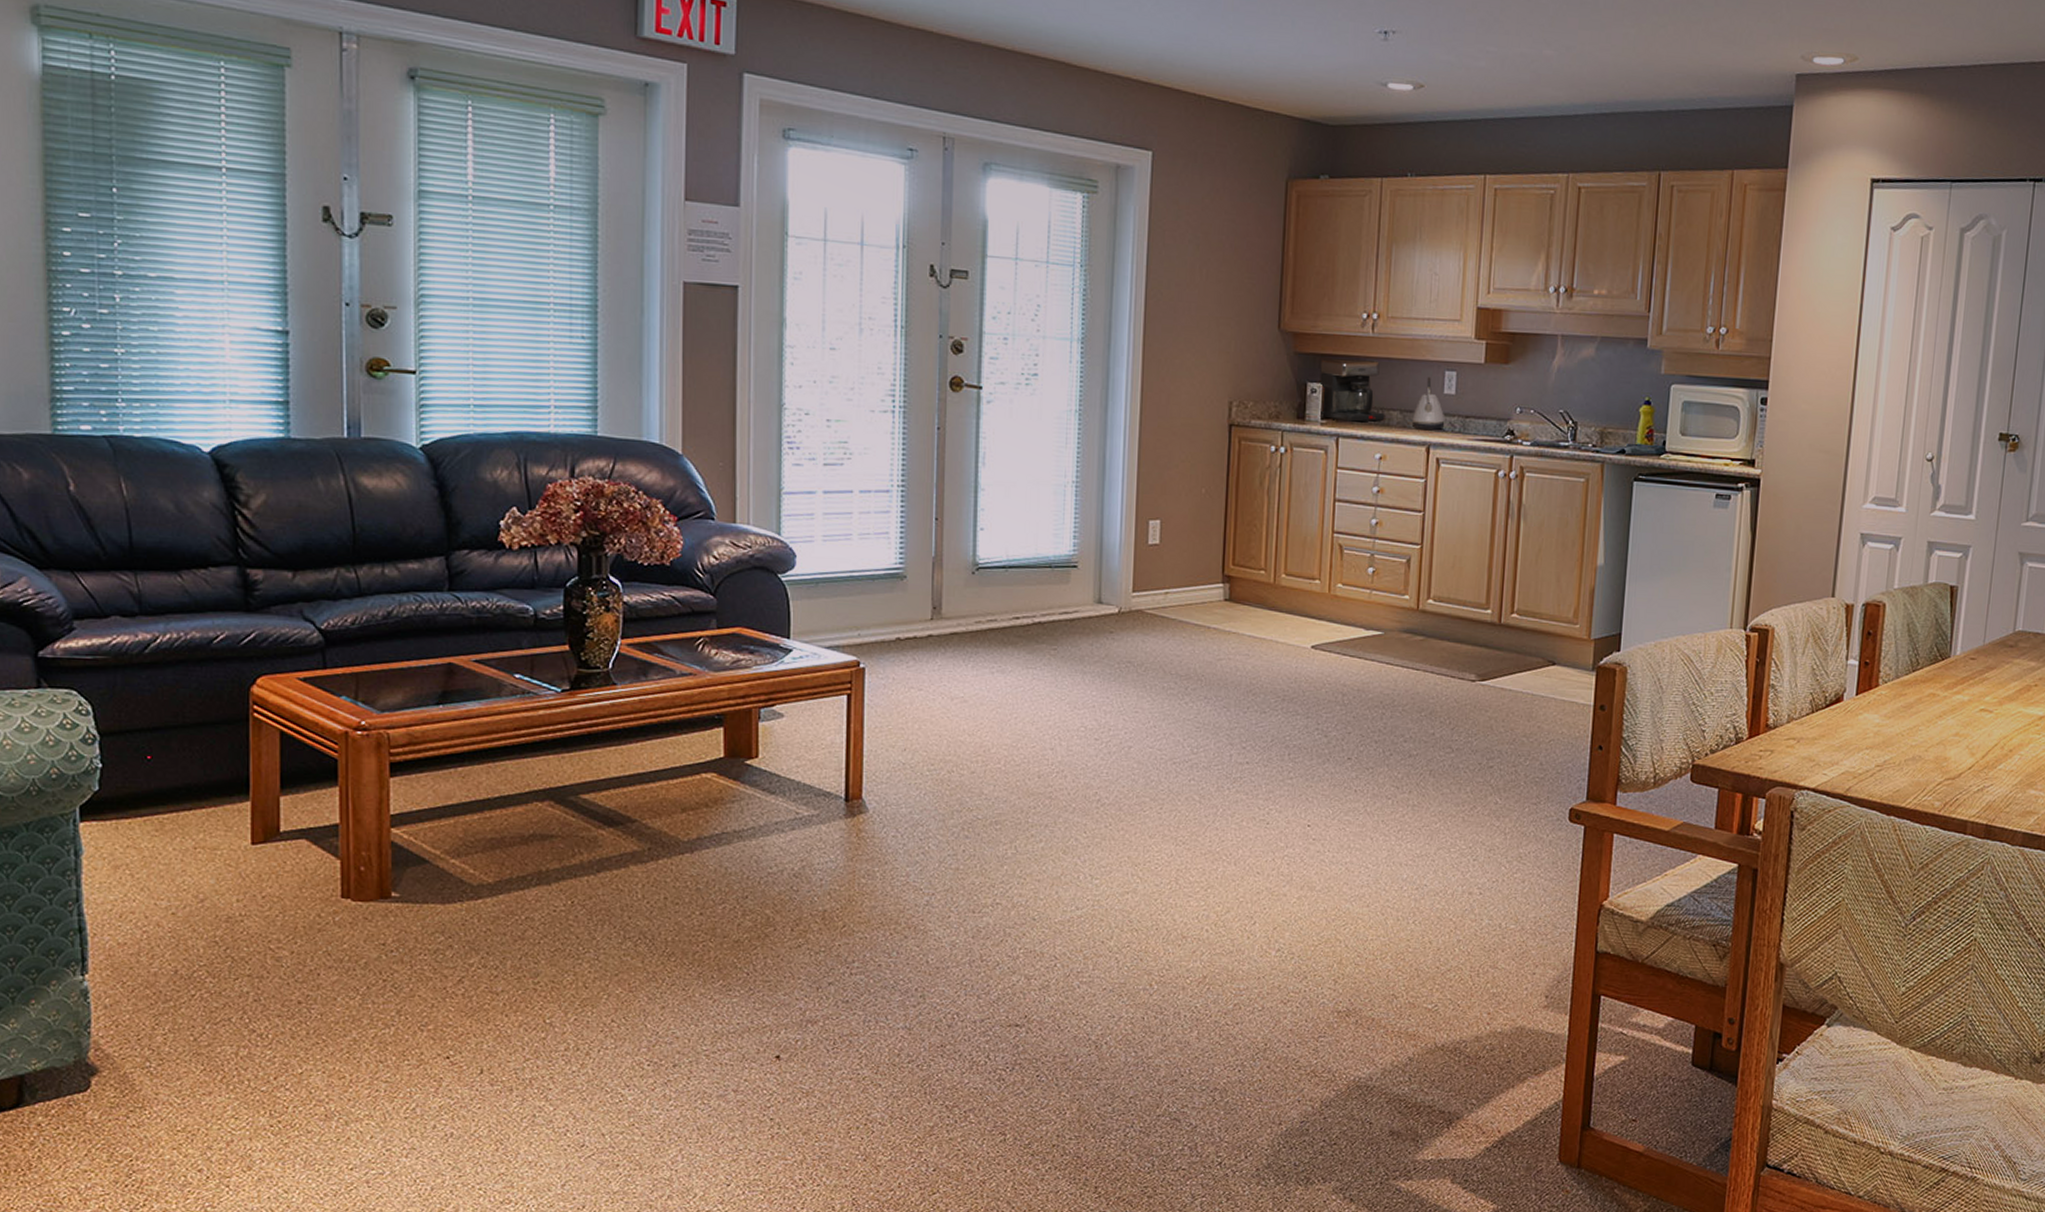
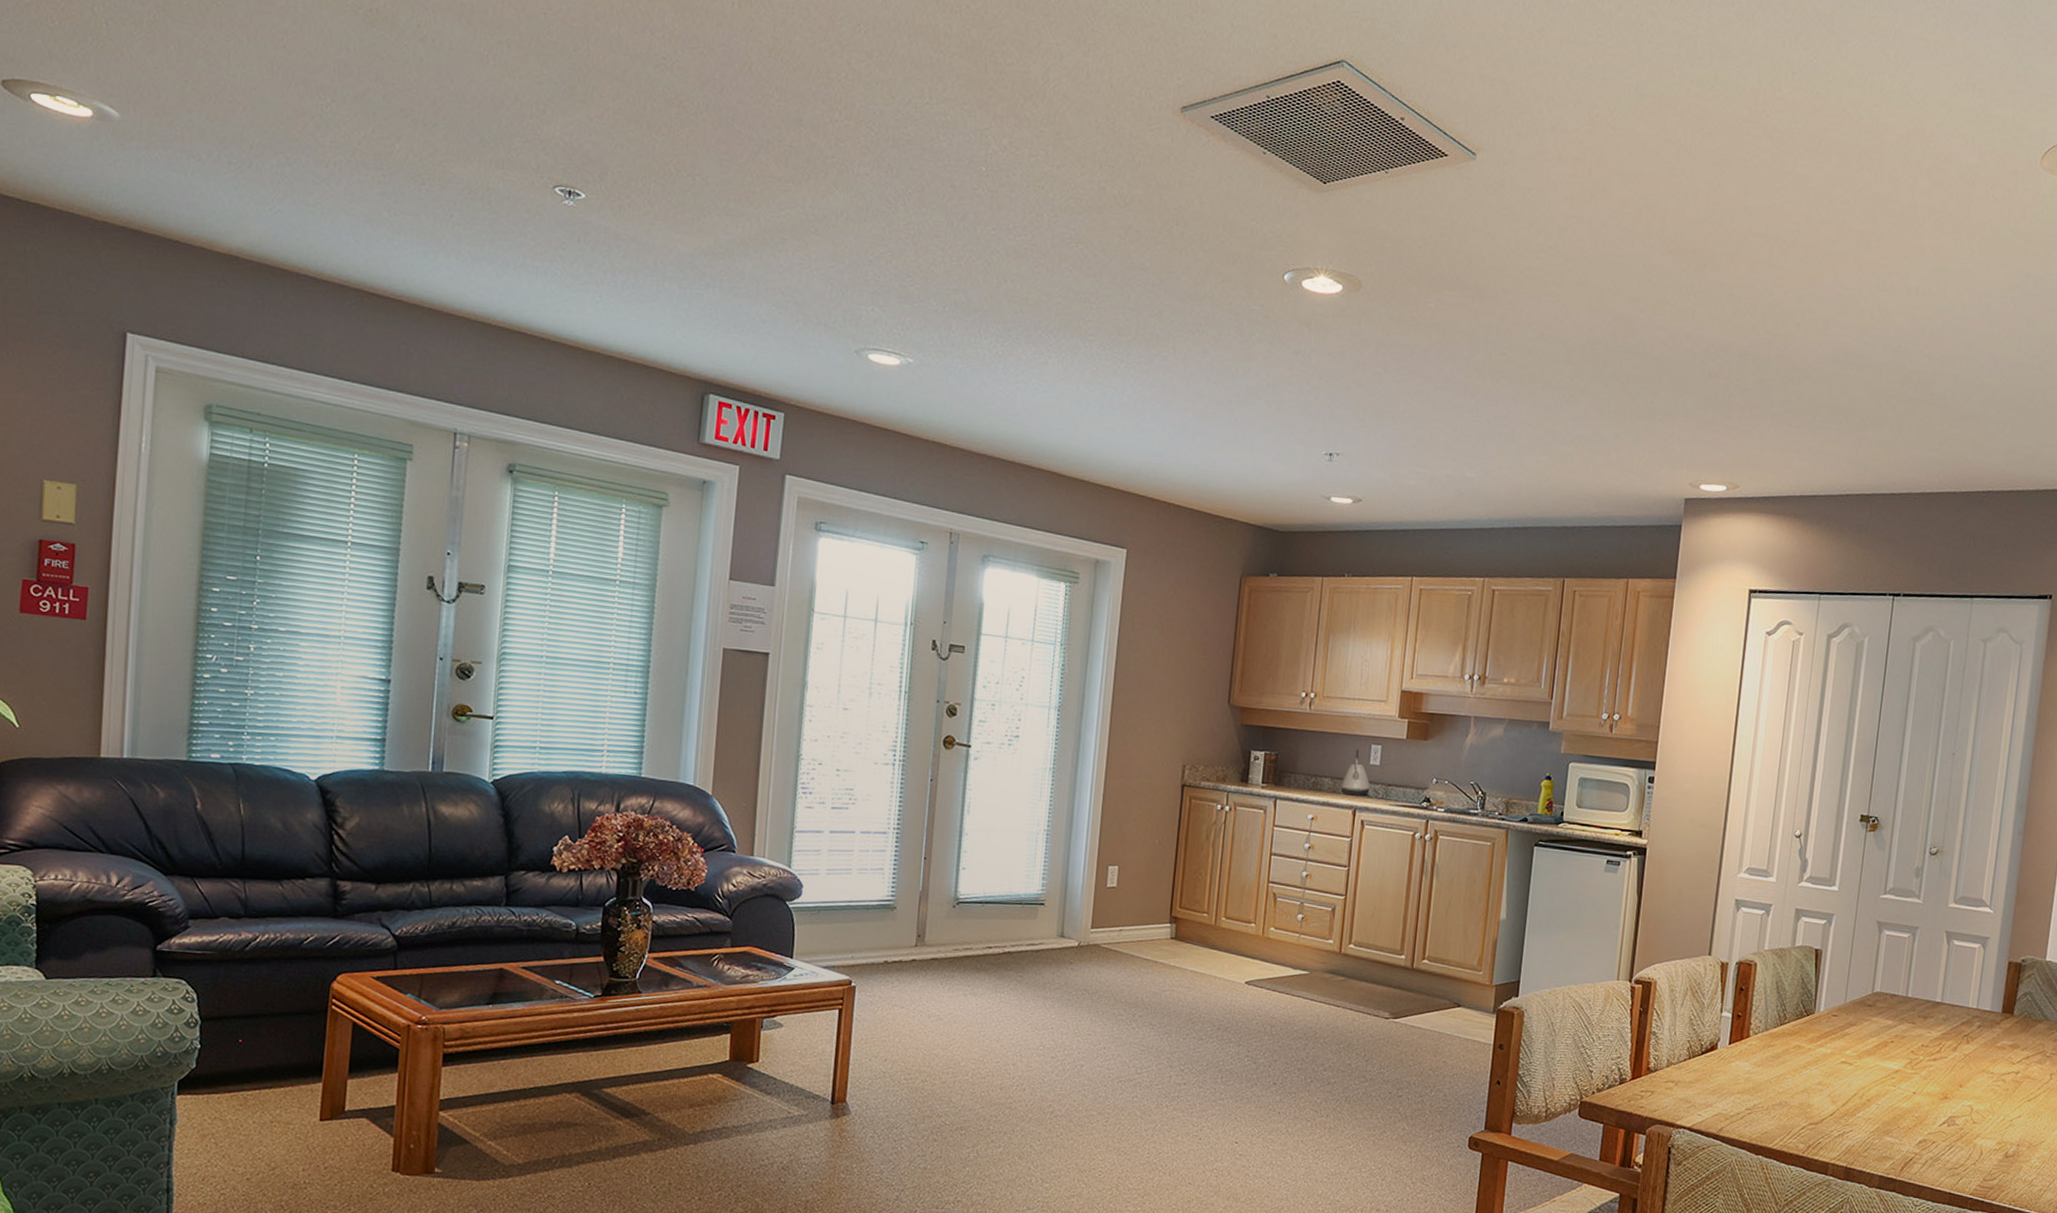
coffee maker: present [1319,358,1385,423] -> none [1261,730,1318,787]

